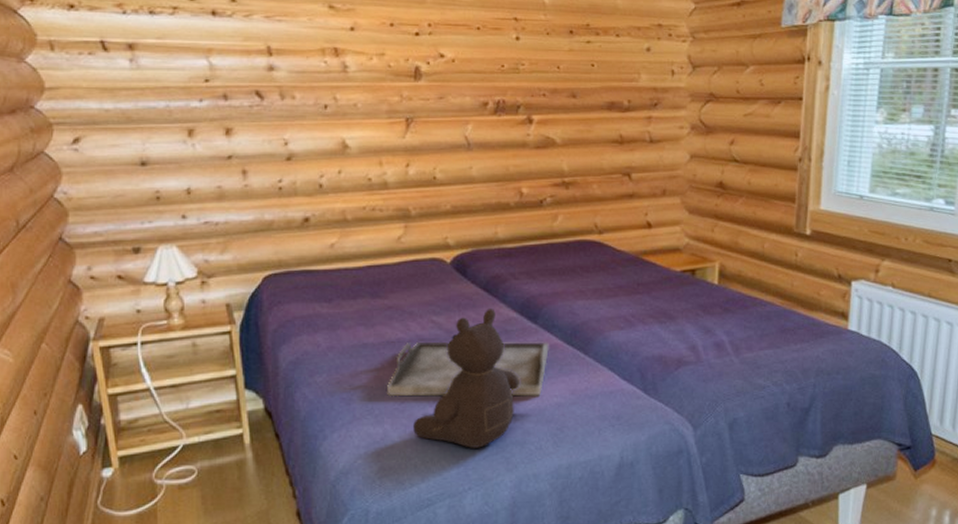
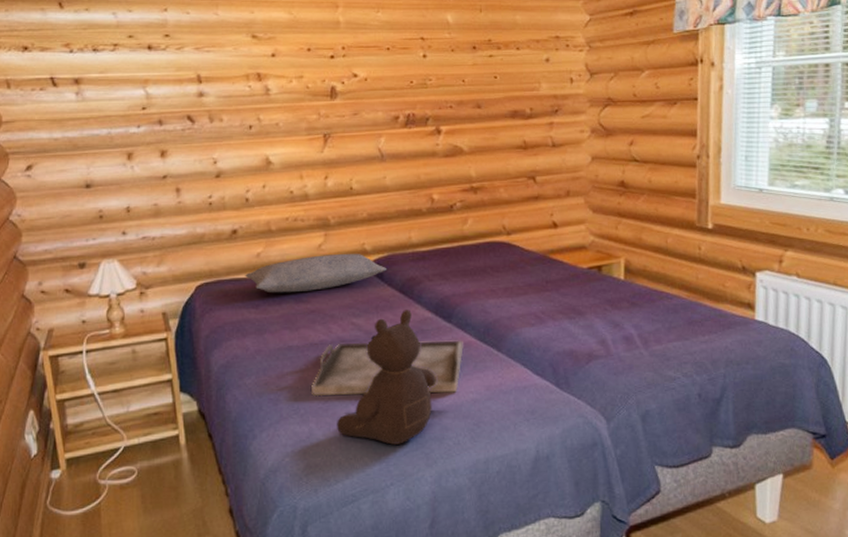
pillow: none [317,248,470,287] -> present [245,254,386,293]

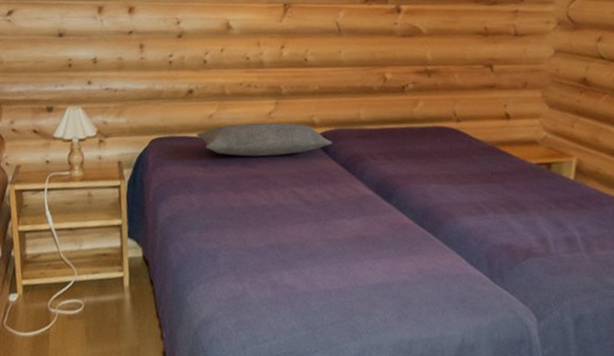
serving tray: present [310,340,463,397] -> none [248,210,401,272]
teddy bear: present [337,310,438,445] -> none [269,185,371,314]

